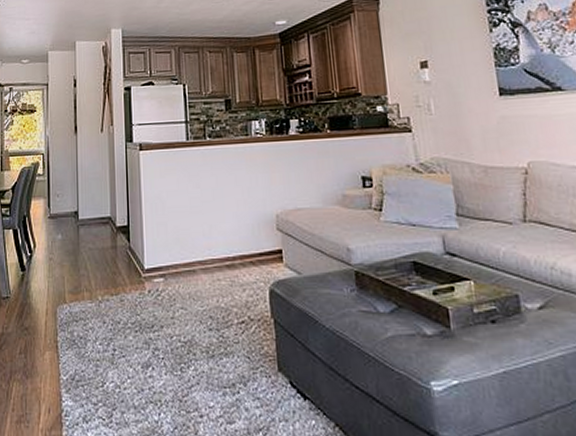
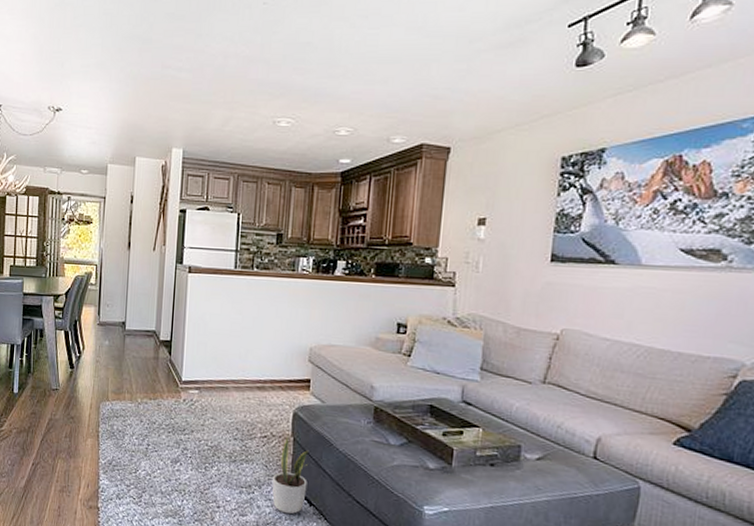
potted plant: none [257,316,298,414] -> present [272,434,310,514]

